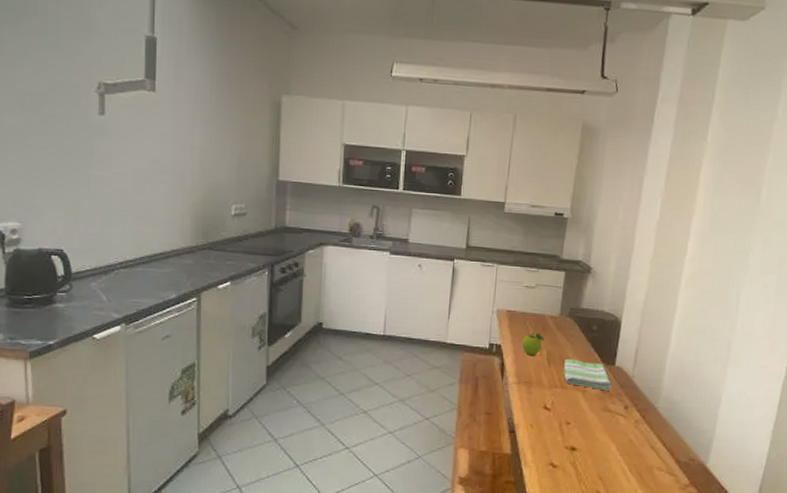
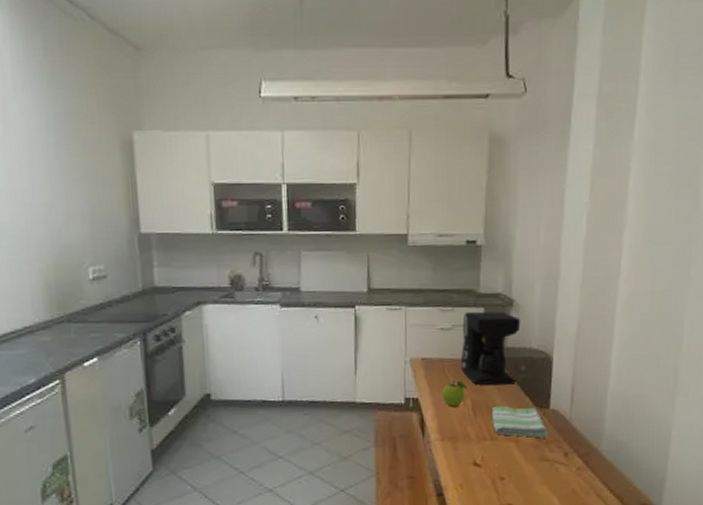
coffee maker: none [540,274,596,341] -> present [460,311,521,386]

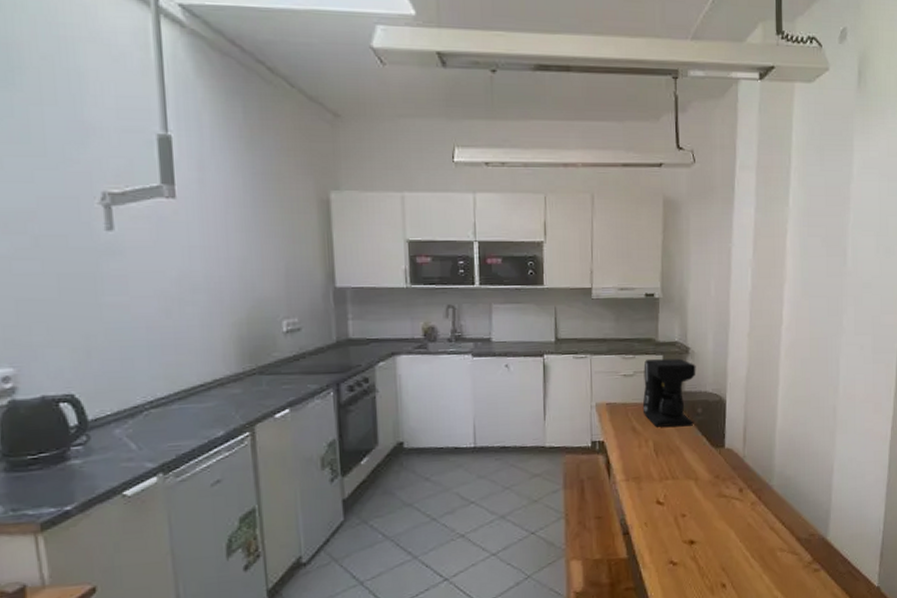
fruit: present [443,380,467,407] -> none [626,423,649,449]
dish towel: present [492,405,549,438] -> none [673,446,725,476]

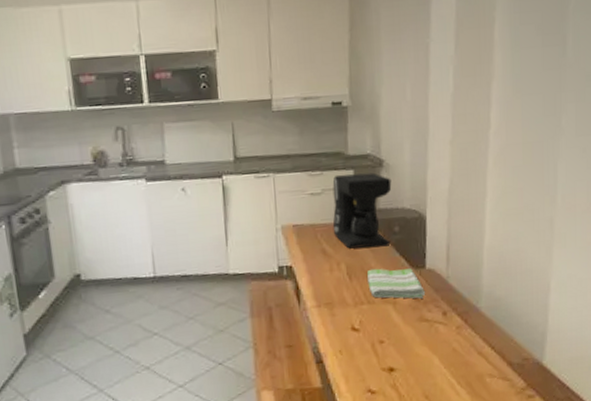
dish towel: none [673,446,725,476] -> present [367,268,426,299]

